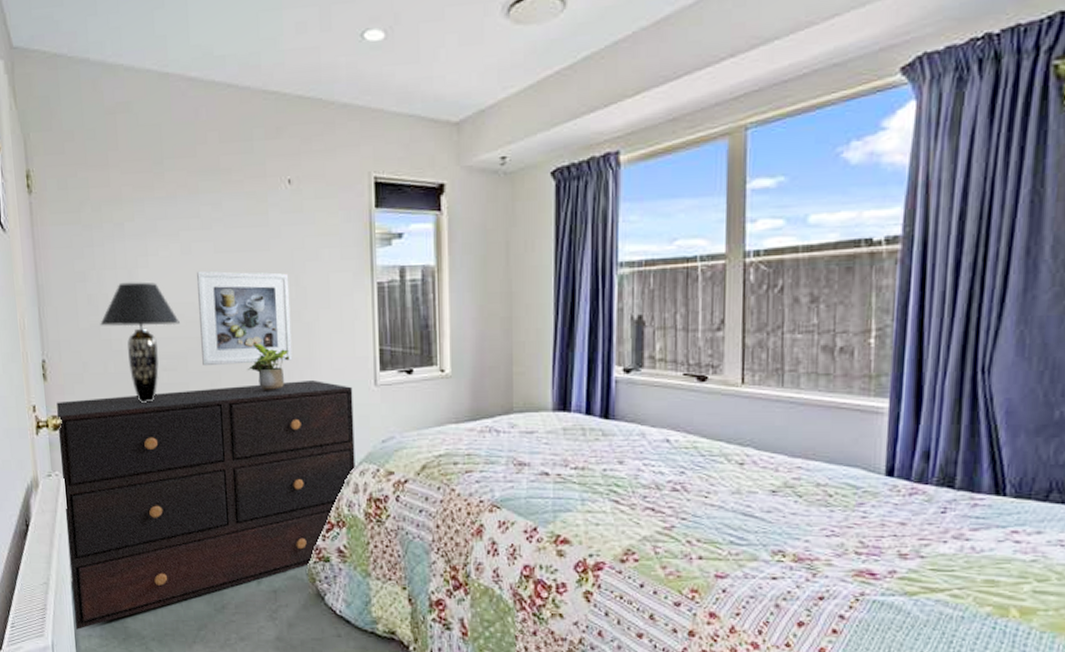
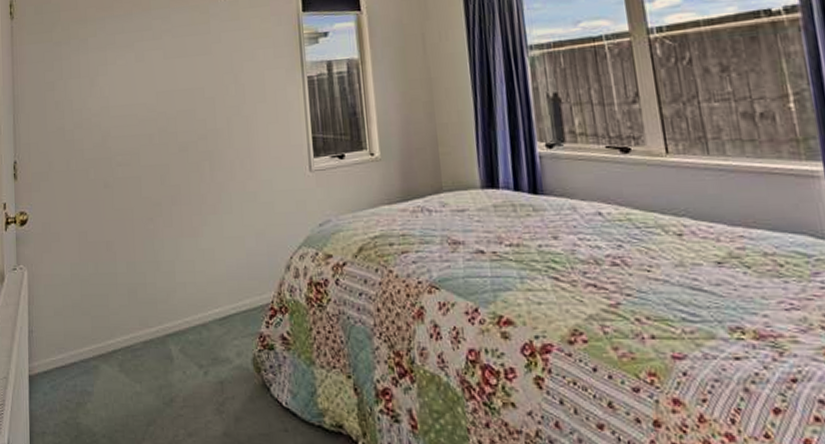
dresser: present [56,381,355,630] -> none [24,169,295,426]
table lamp: present [100,282,180,403] -> none [65,88,134,197]
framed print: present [197,271,293,366] -> none [149,73,234,160]
potted plant: present [247,344,290,391] -> none [193,137,231,181]

